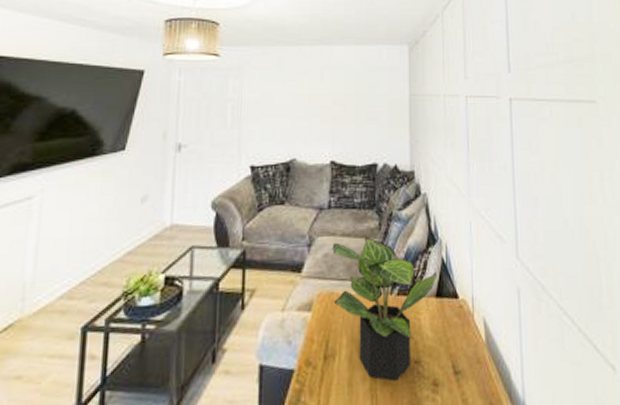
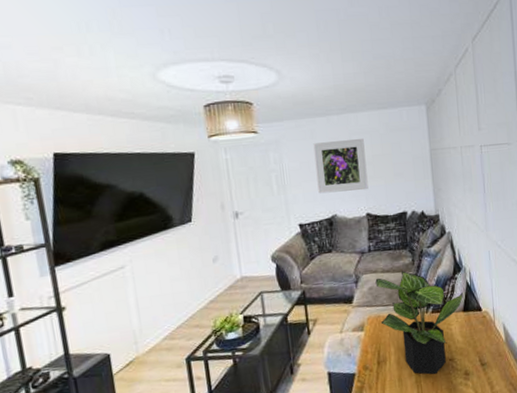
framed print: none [278,73,337,133] -> present [313,138,369,194]

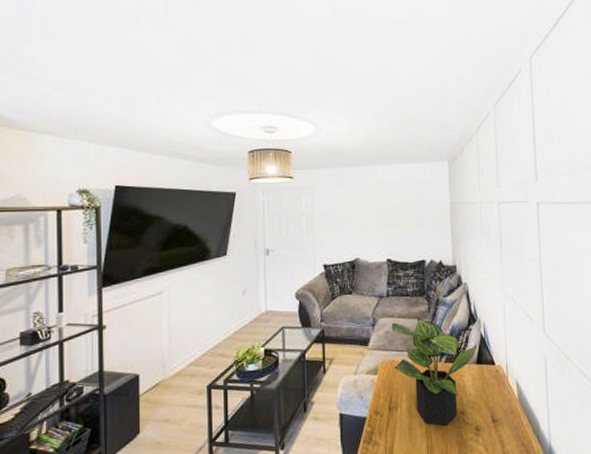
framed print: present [313,138,369,194] -> none [342,188,391,238]

